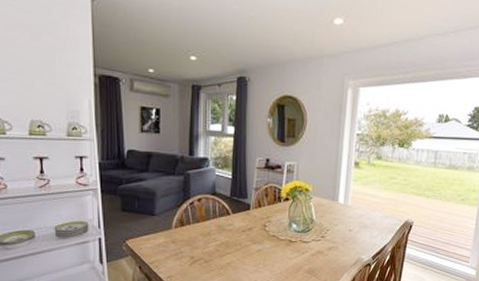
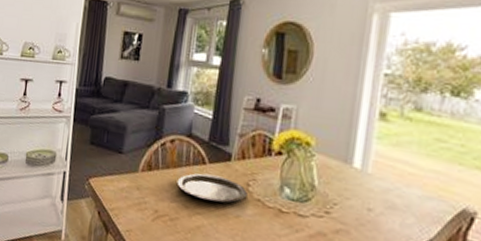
plate: none [207,222,265,243] -> present [177,173,248,203]

